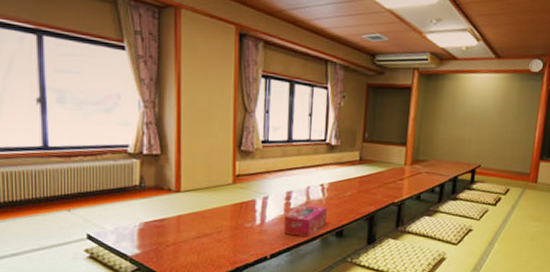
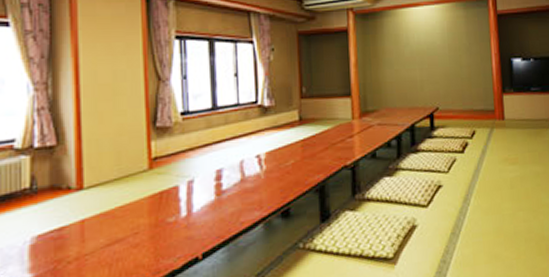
tissue box: present [283,204,327,238] -> none [216,182,268,225]

